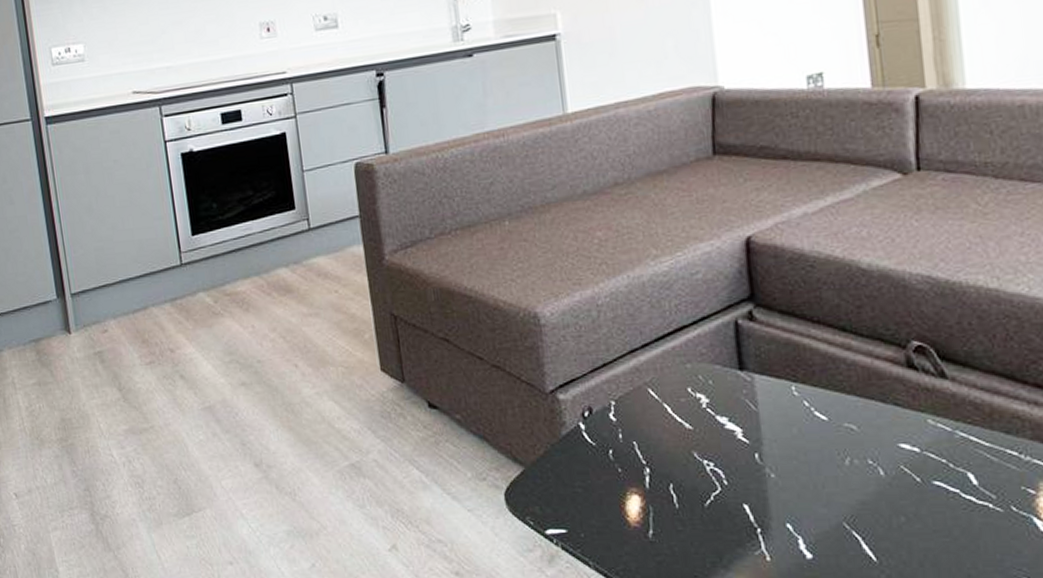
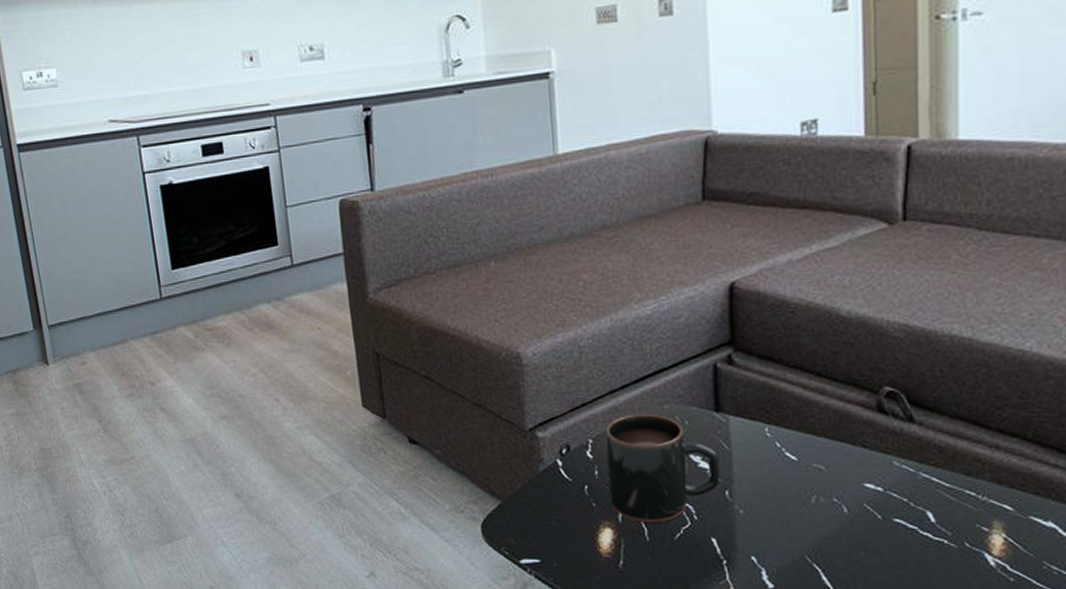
mug: none [627,373,749,489] -> present [605,413,720,522]

